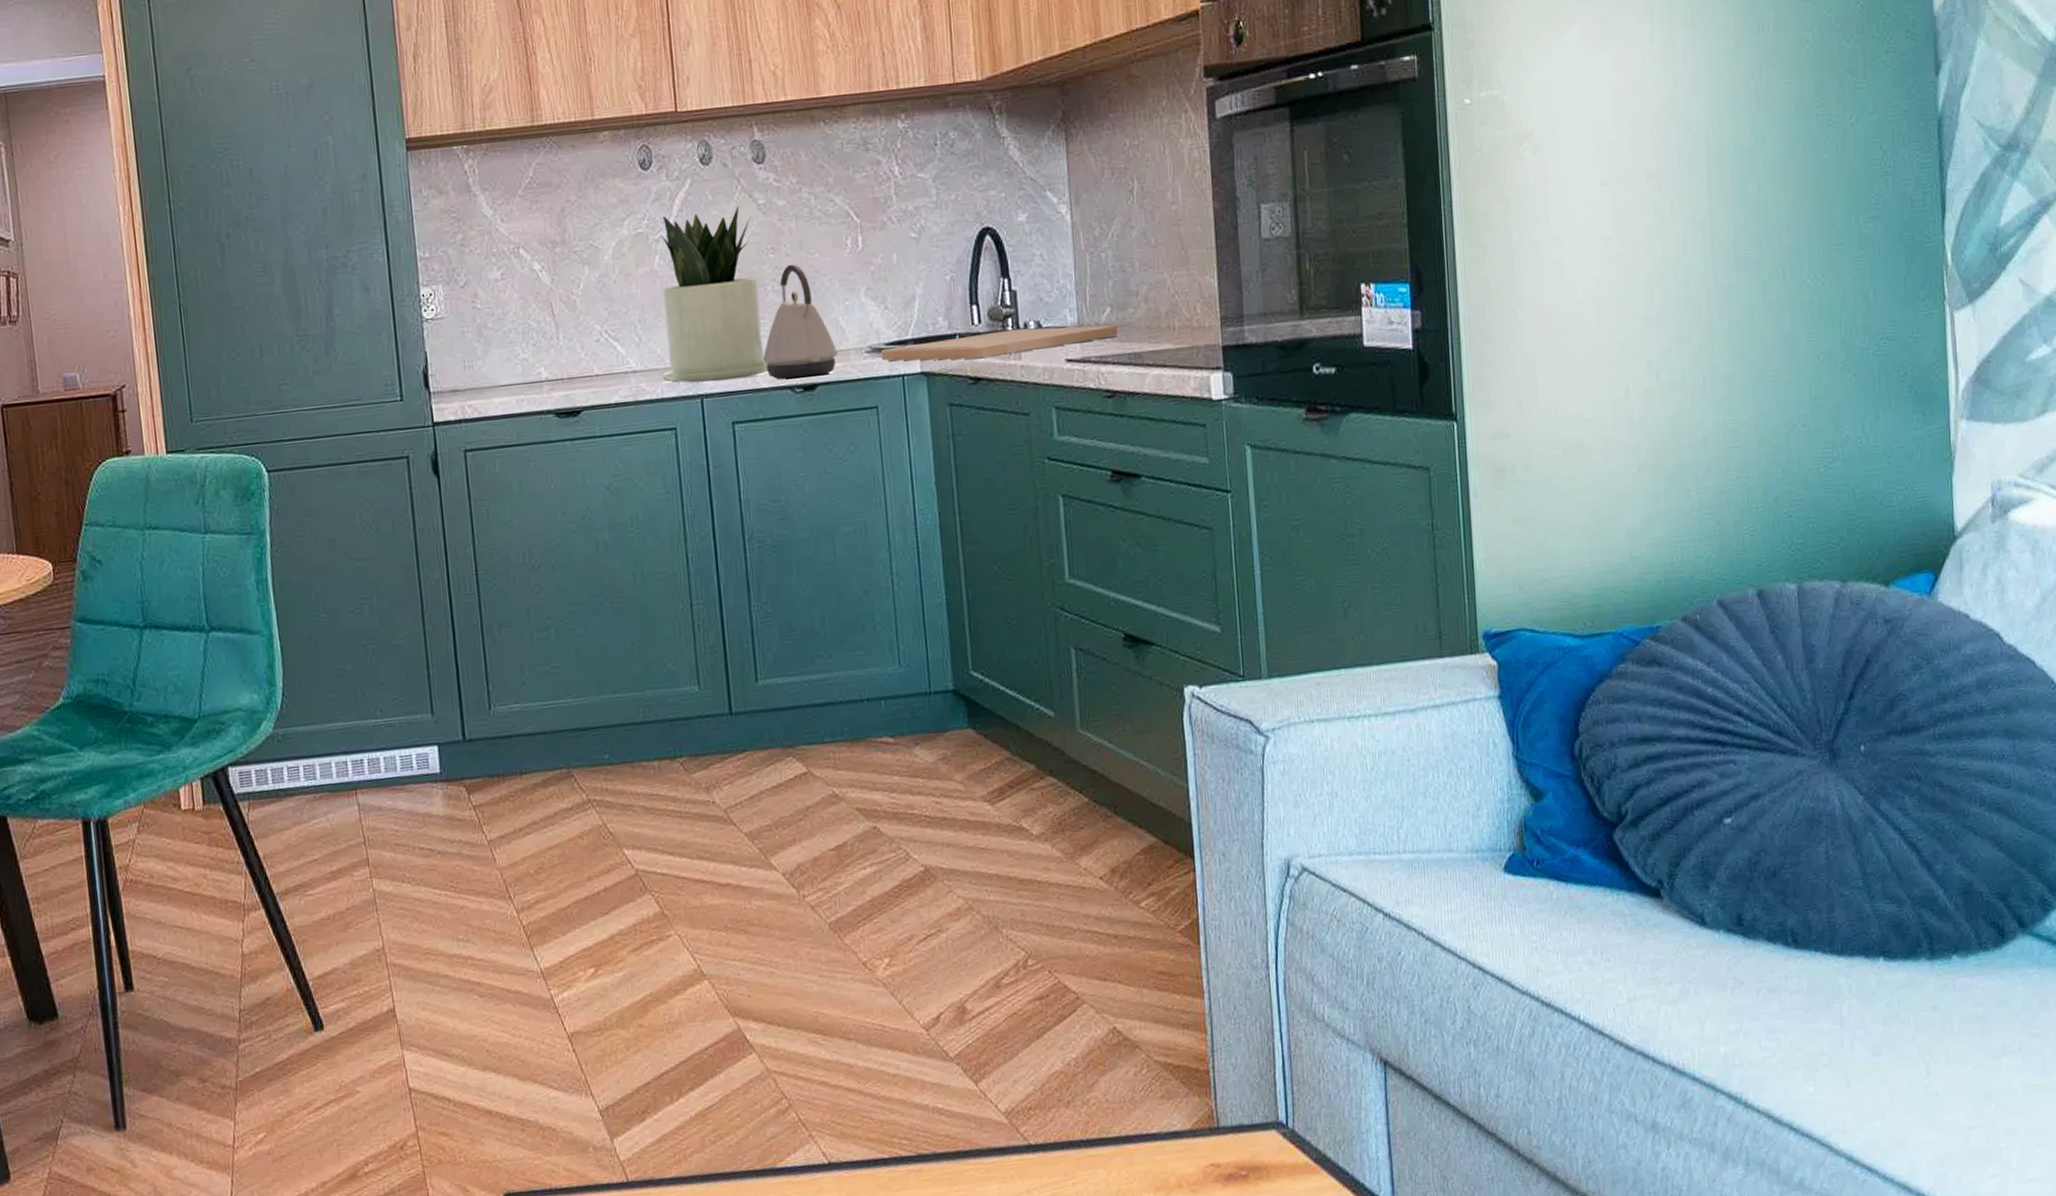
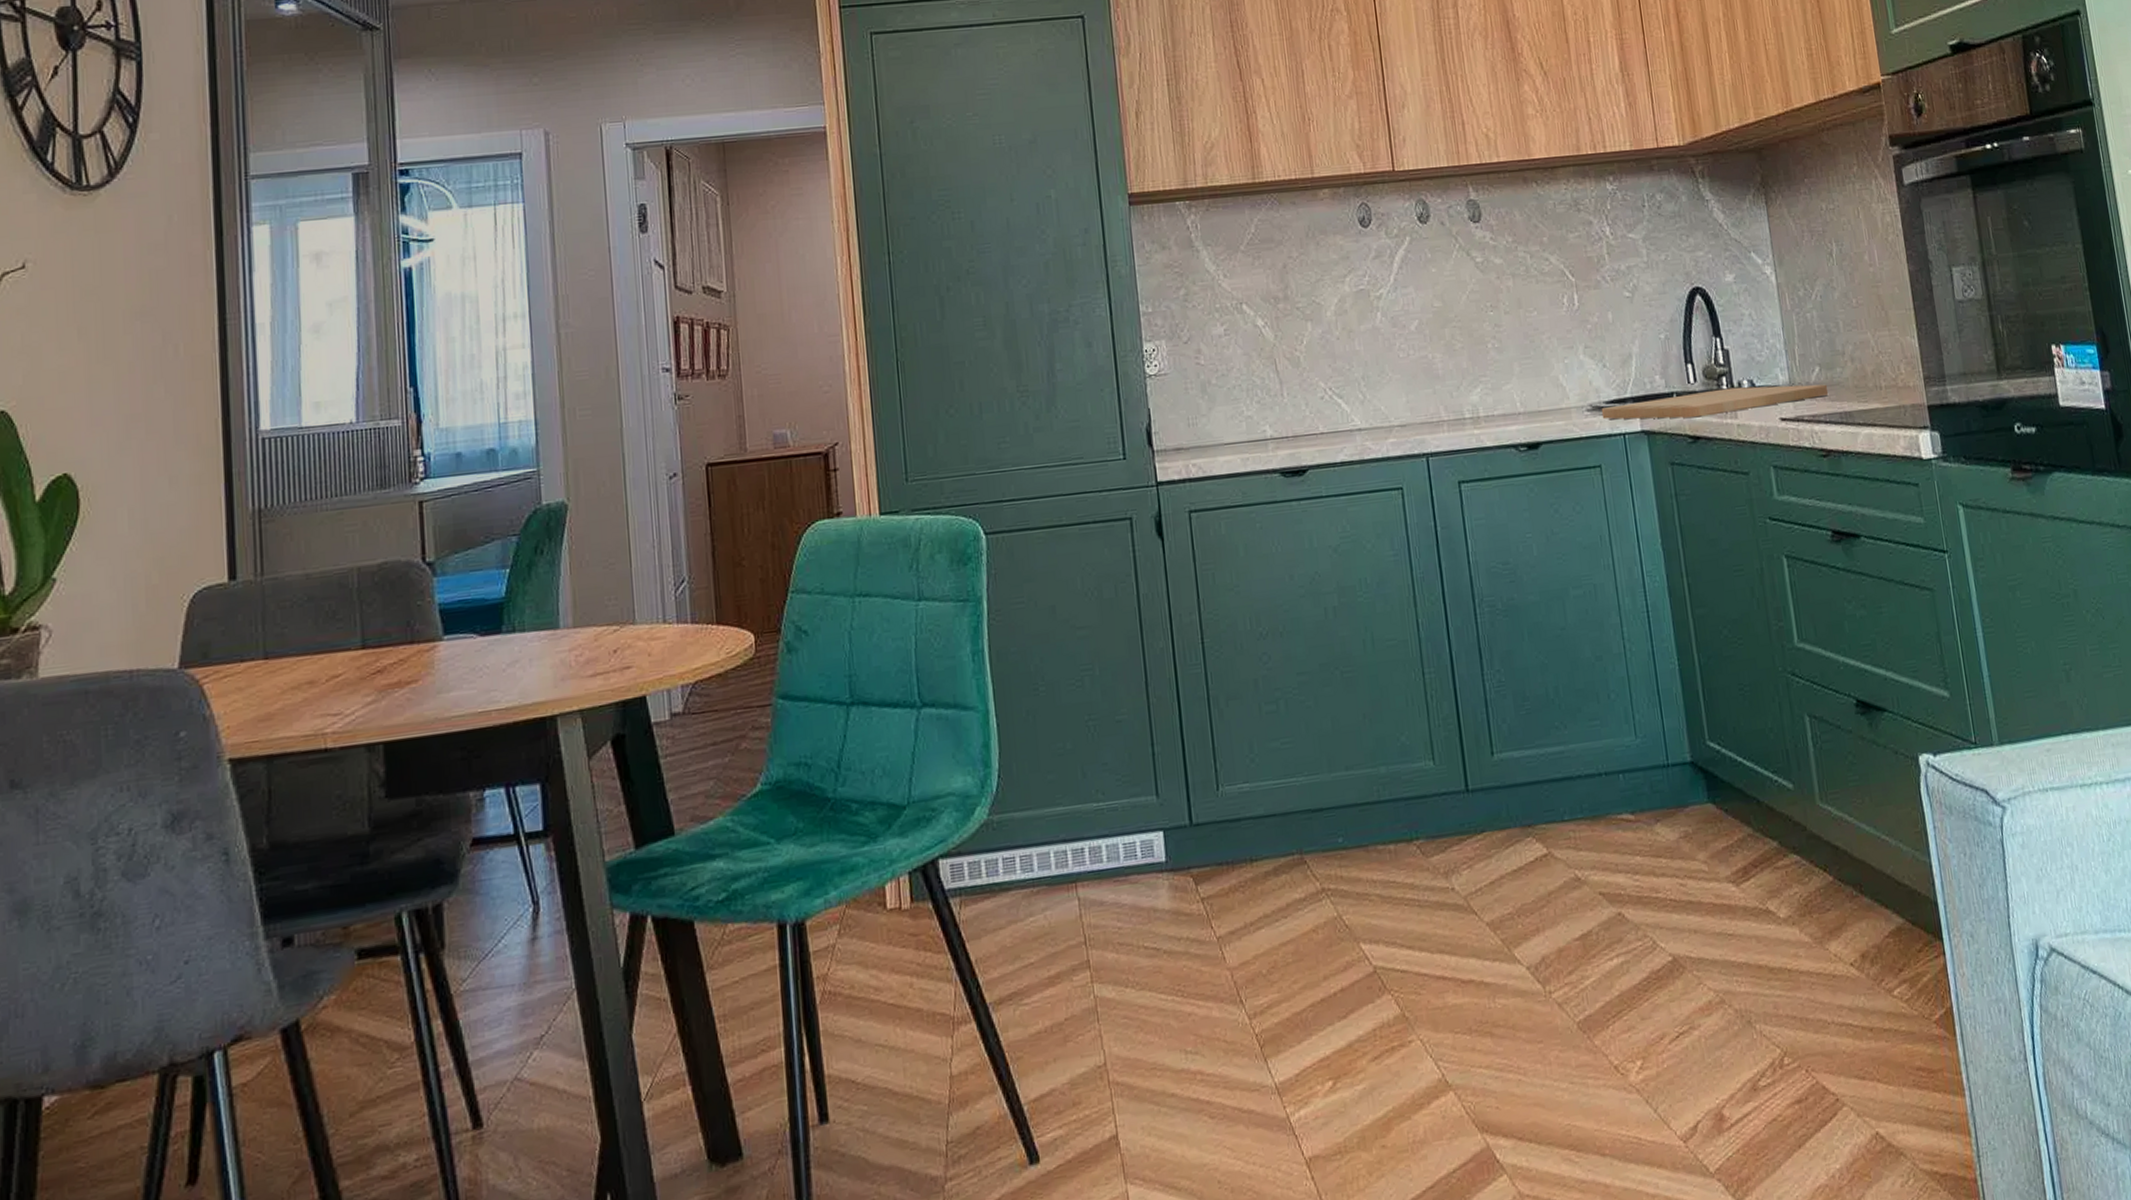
planter: present [659,206,768,384] -> none [1380,263,1492,442]
kettle: present [763,263,837,380] -> none [1486,321,1559,438]

